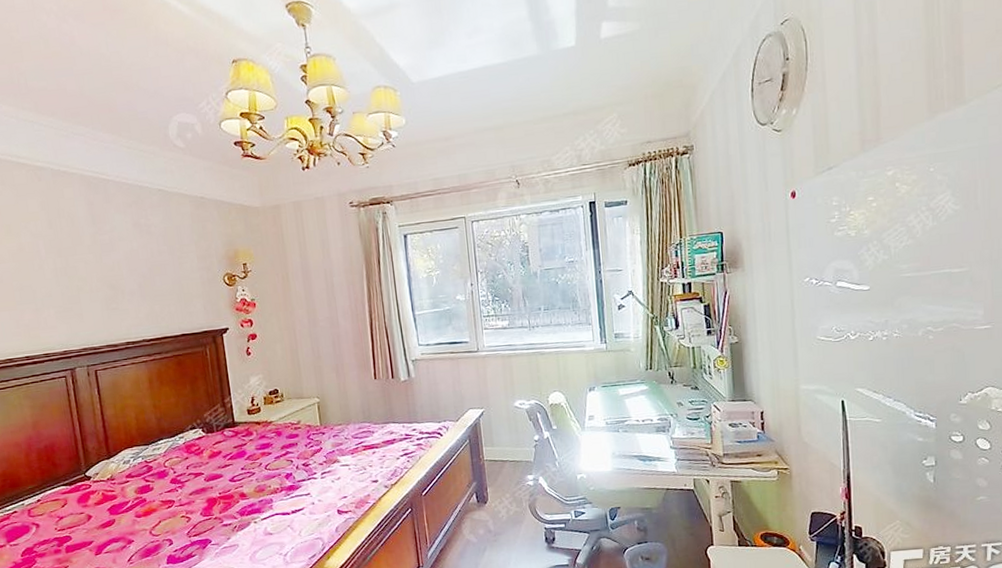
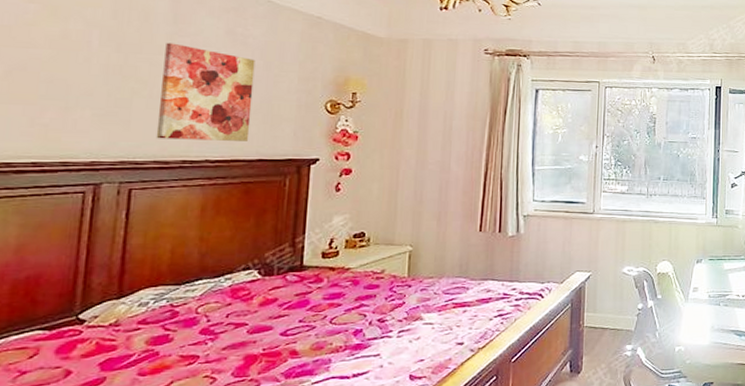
wall art: none [91,241,171,326] -> present [156,42,255,141]

